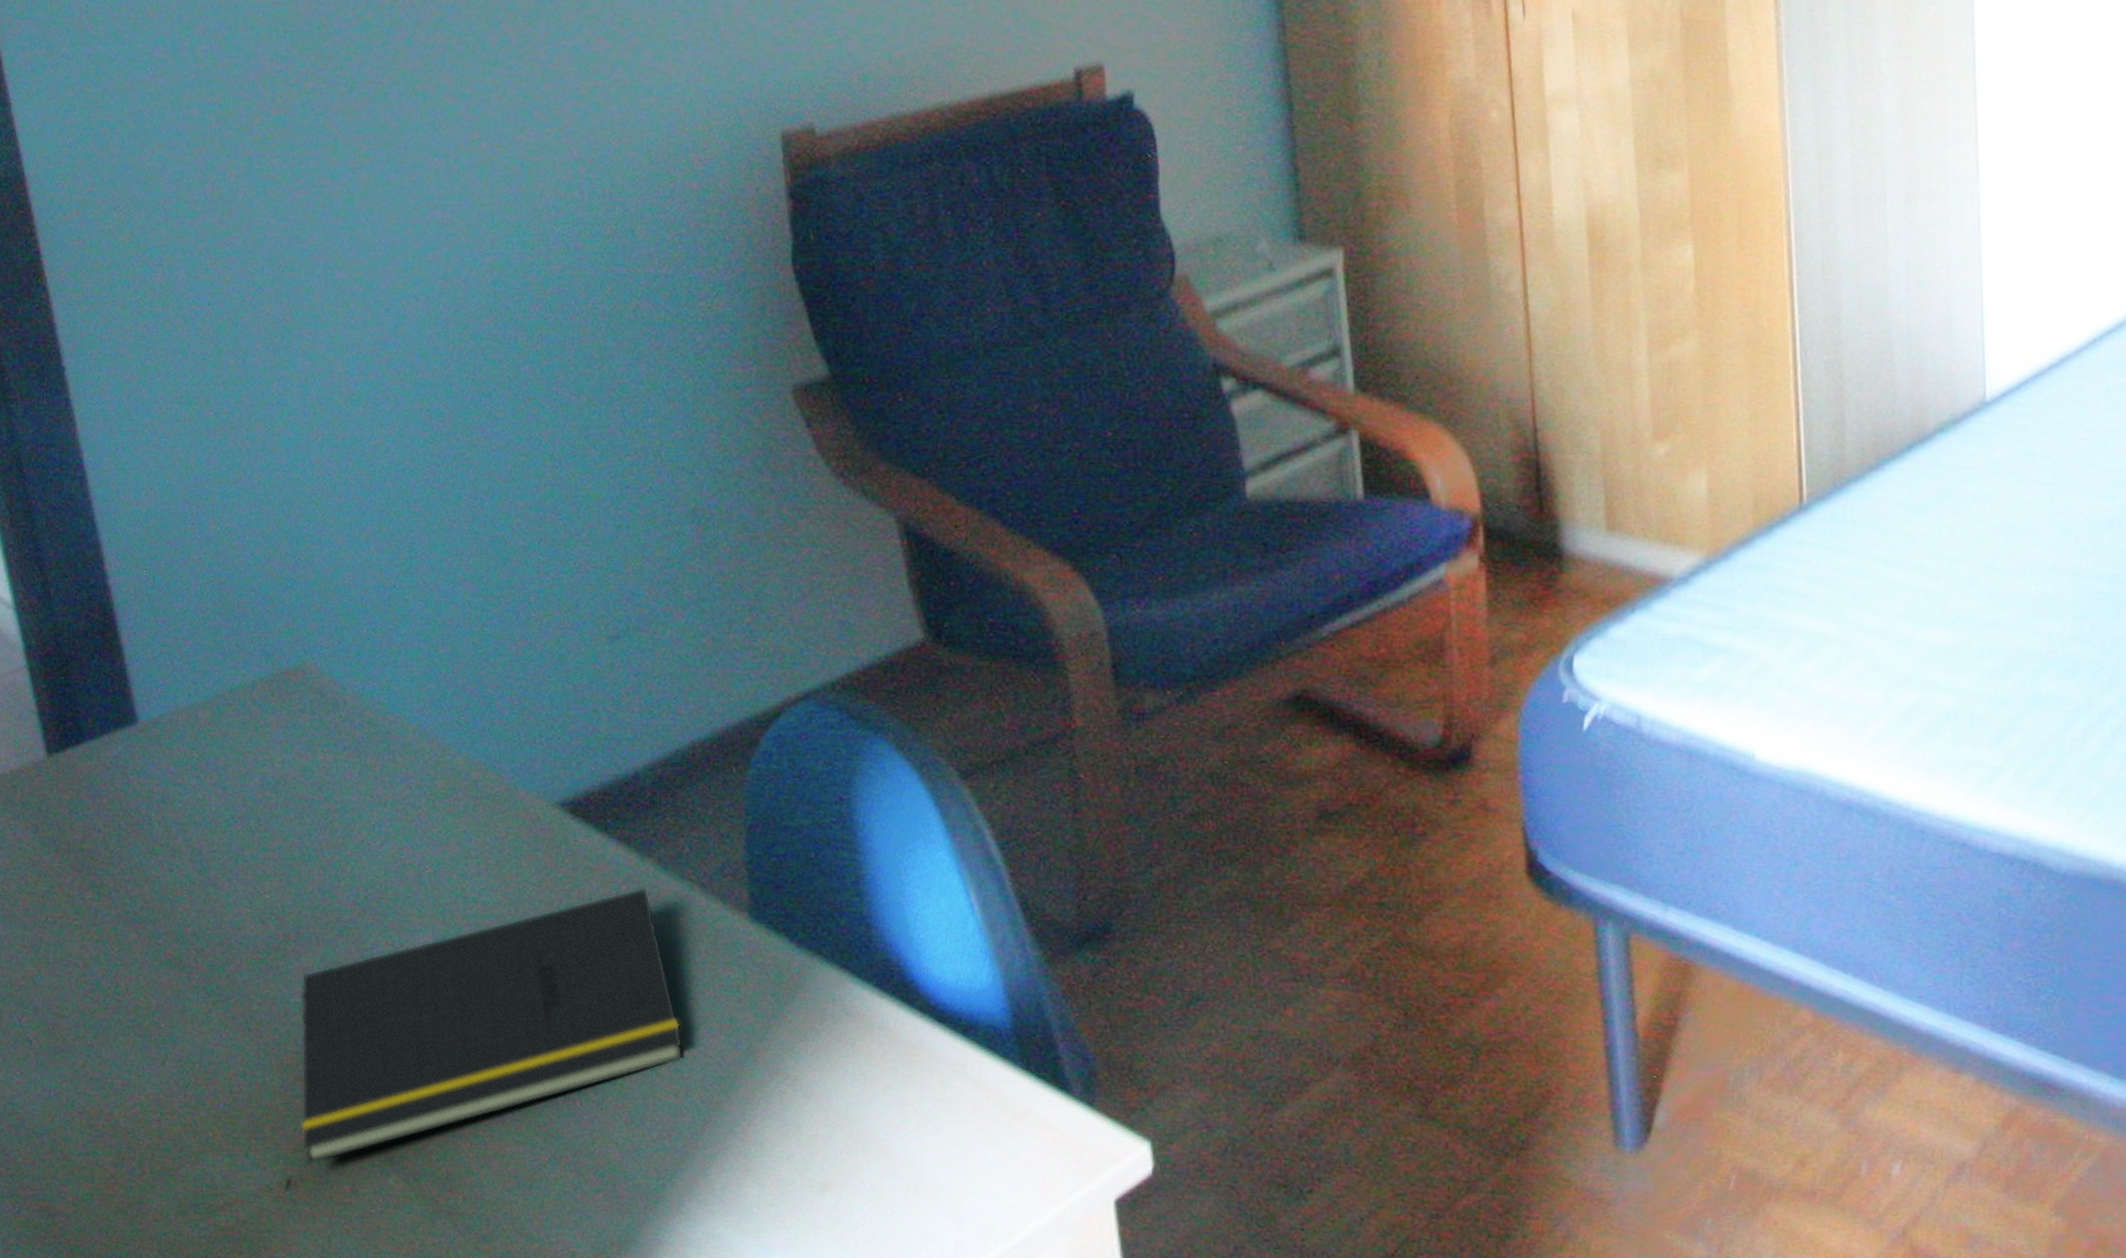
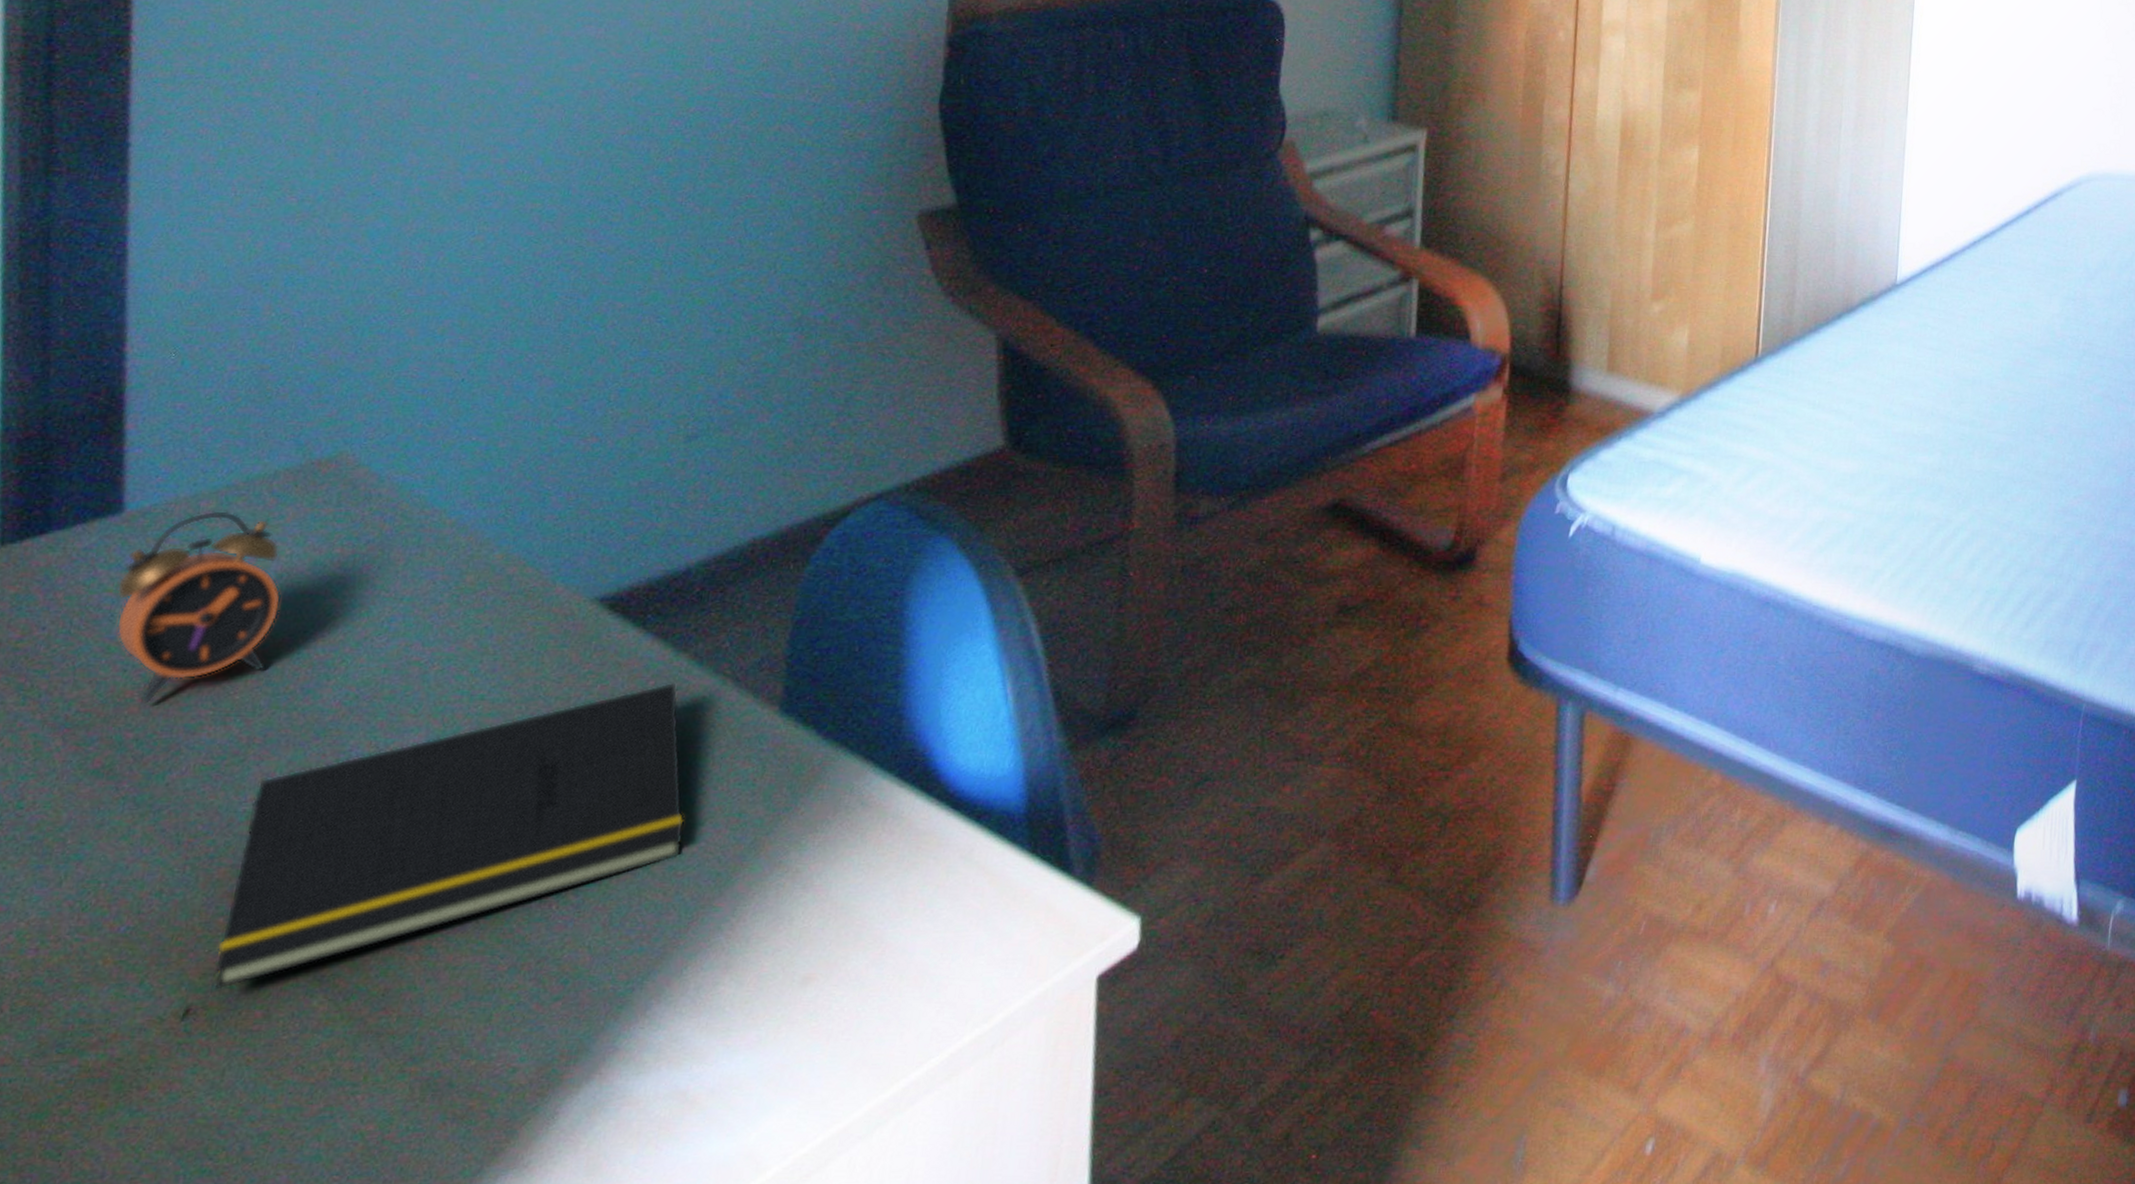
alarm clock: none [147,719,285,903] -> present [116,510,282,705]

